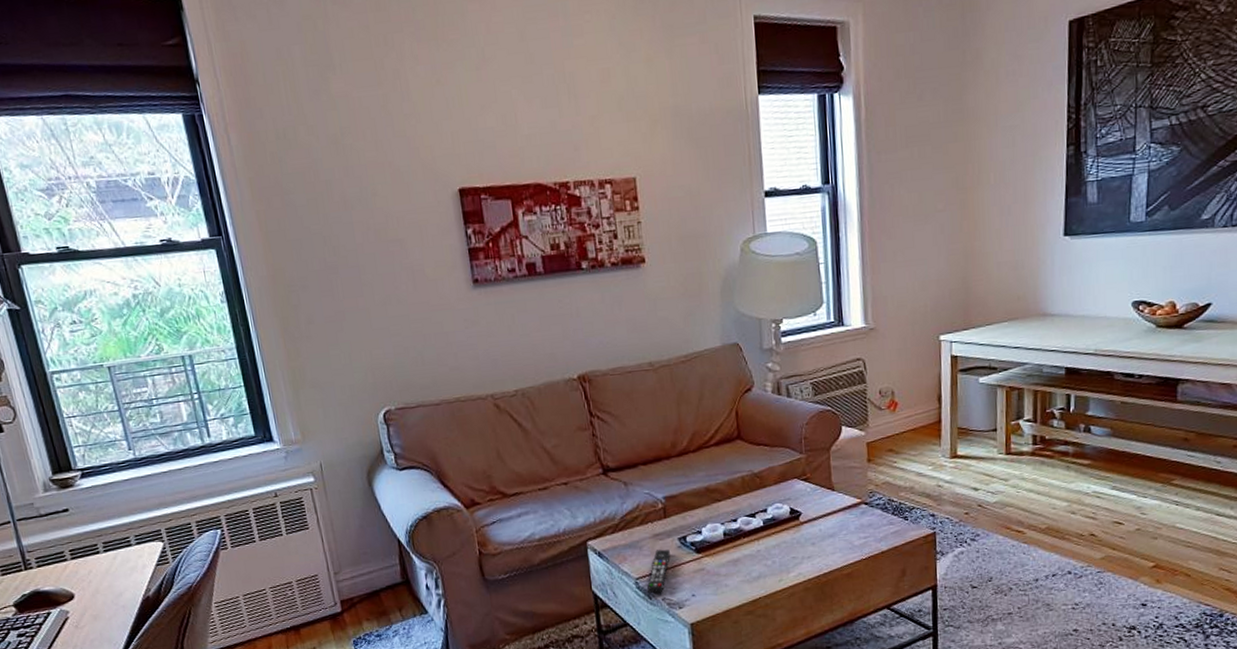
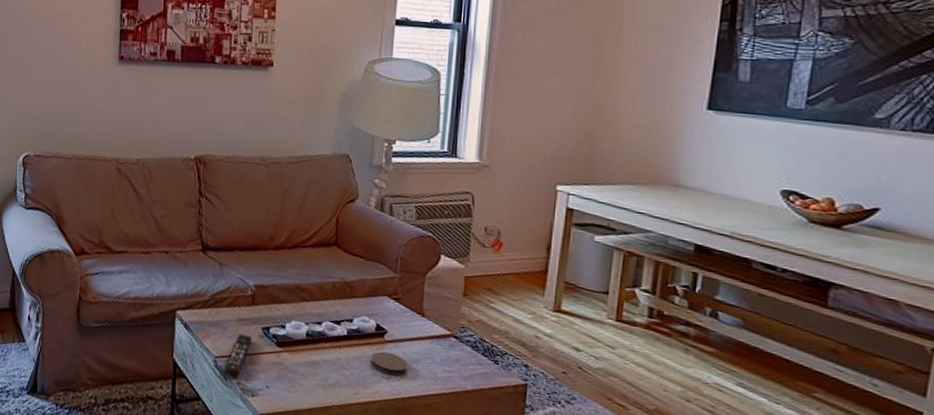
coaster: none [789,533,826,554] -> present [371,351,408,376]

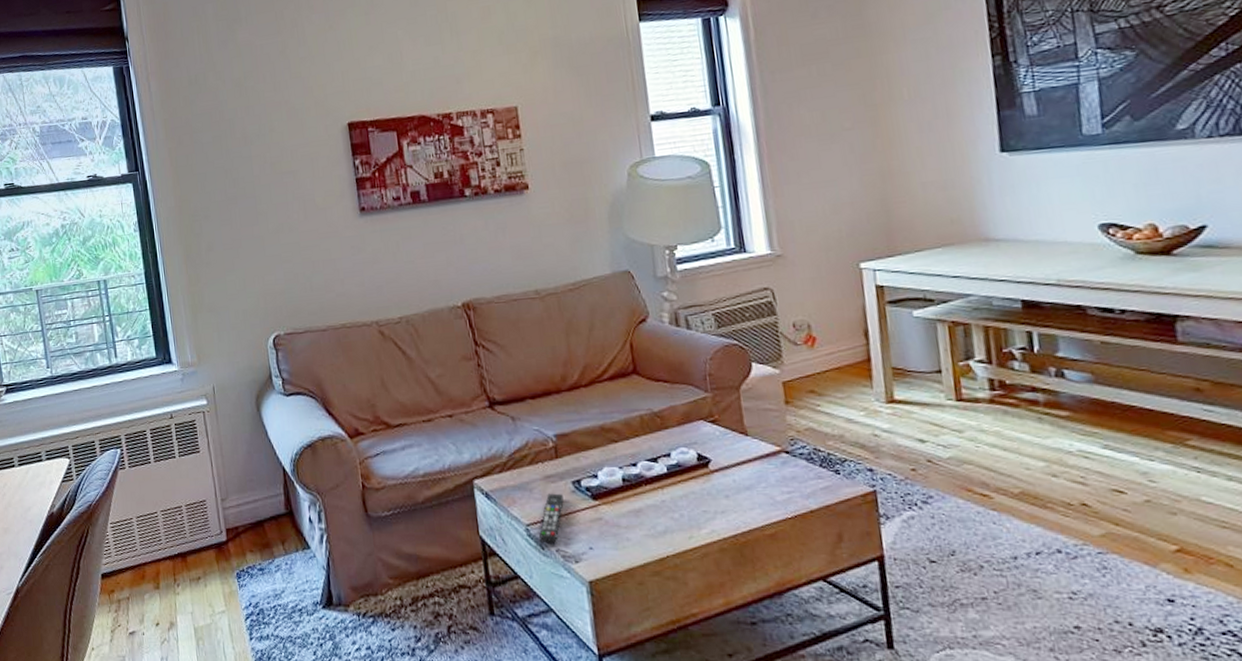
coaster: present [371,351,408,376] -> none [698,483,742,508]

